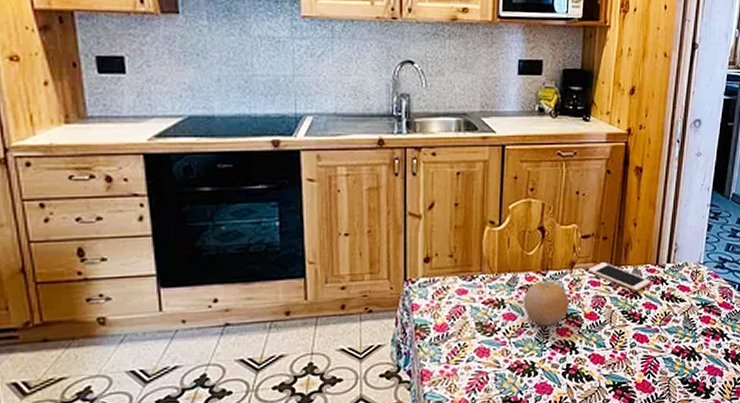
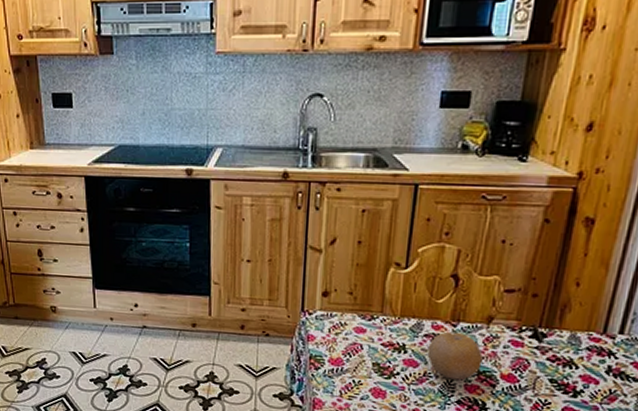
cell phone: present [588,262,650,291] -> none [509,322,593,360]

